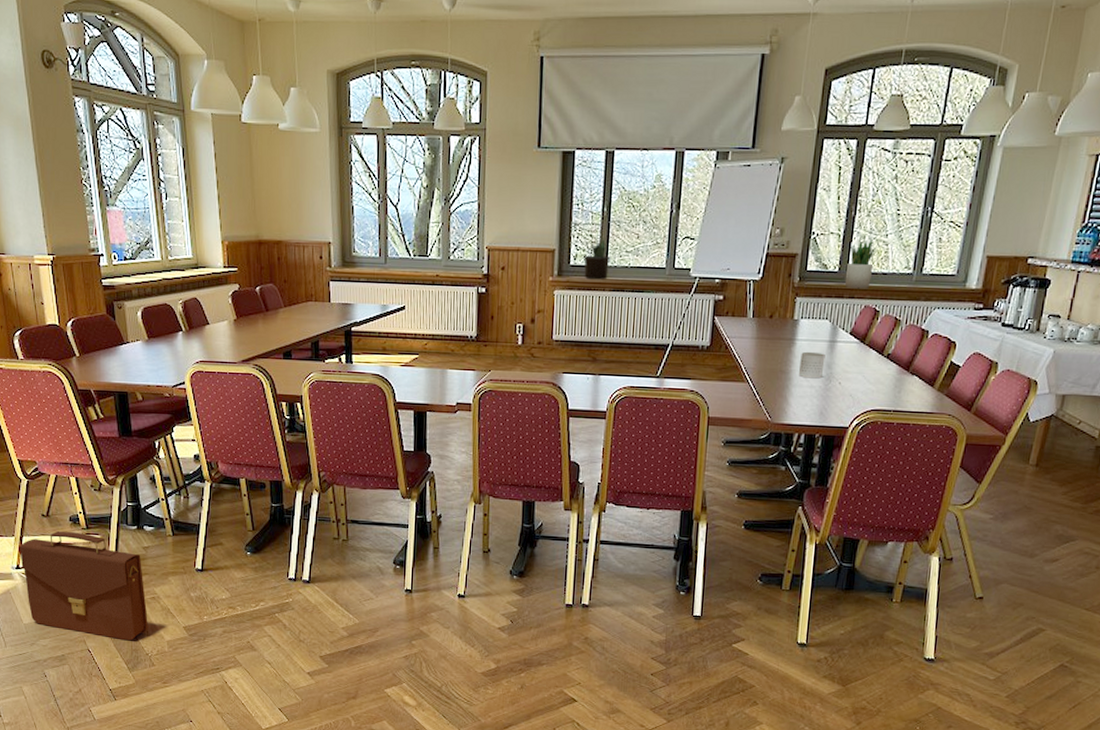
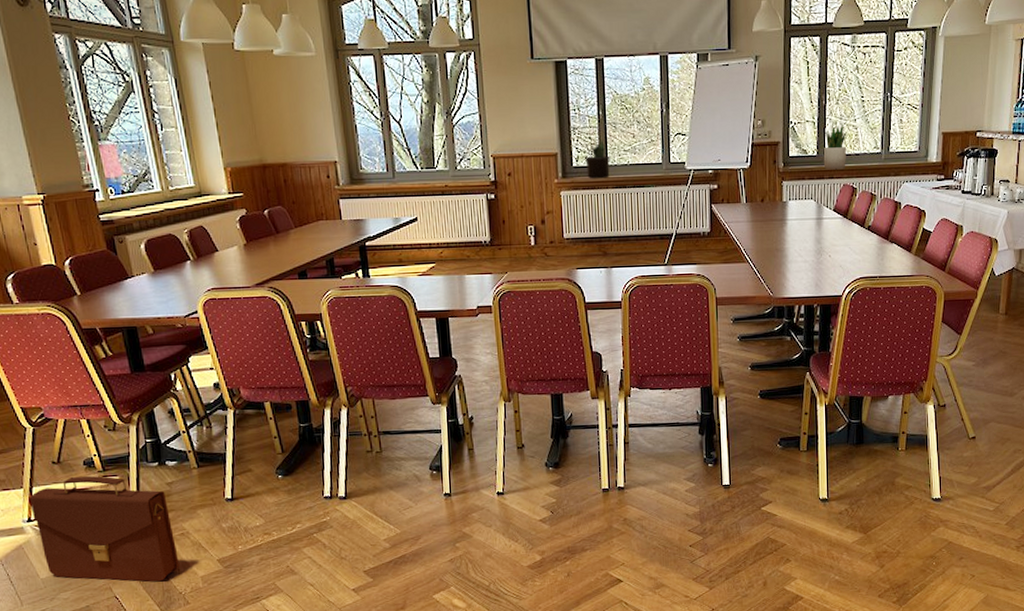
mug: present [798,351,825,379] -> none [792,229,815,254]

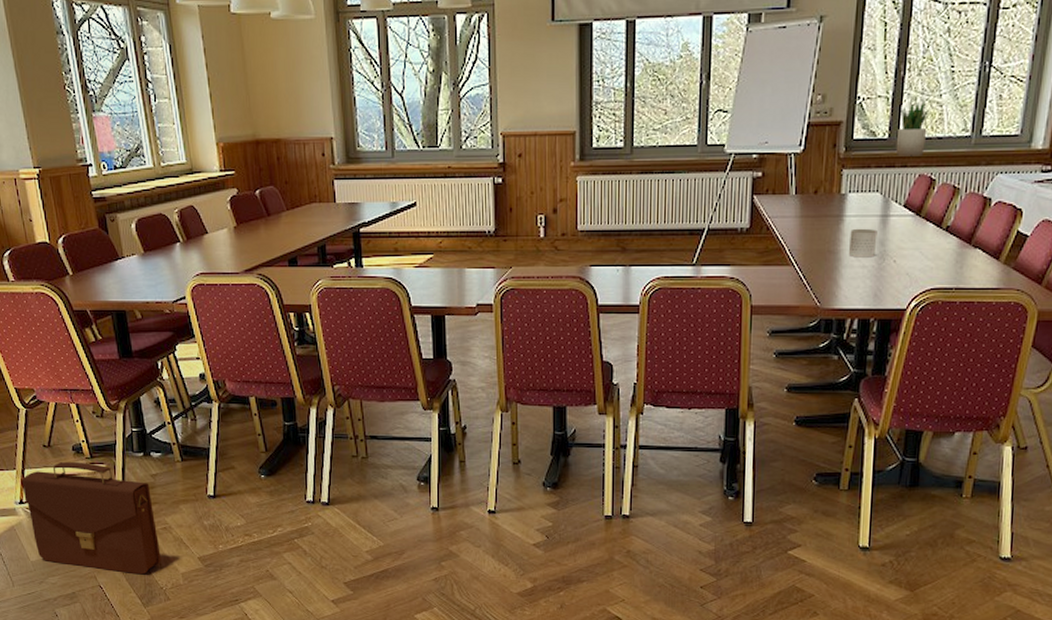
planter: present [584,139,610,179] -> none [607,116,637,163]
mug: none [792,229,815,254] -> present [848,228,878,258]

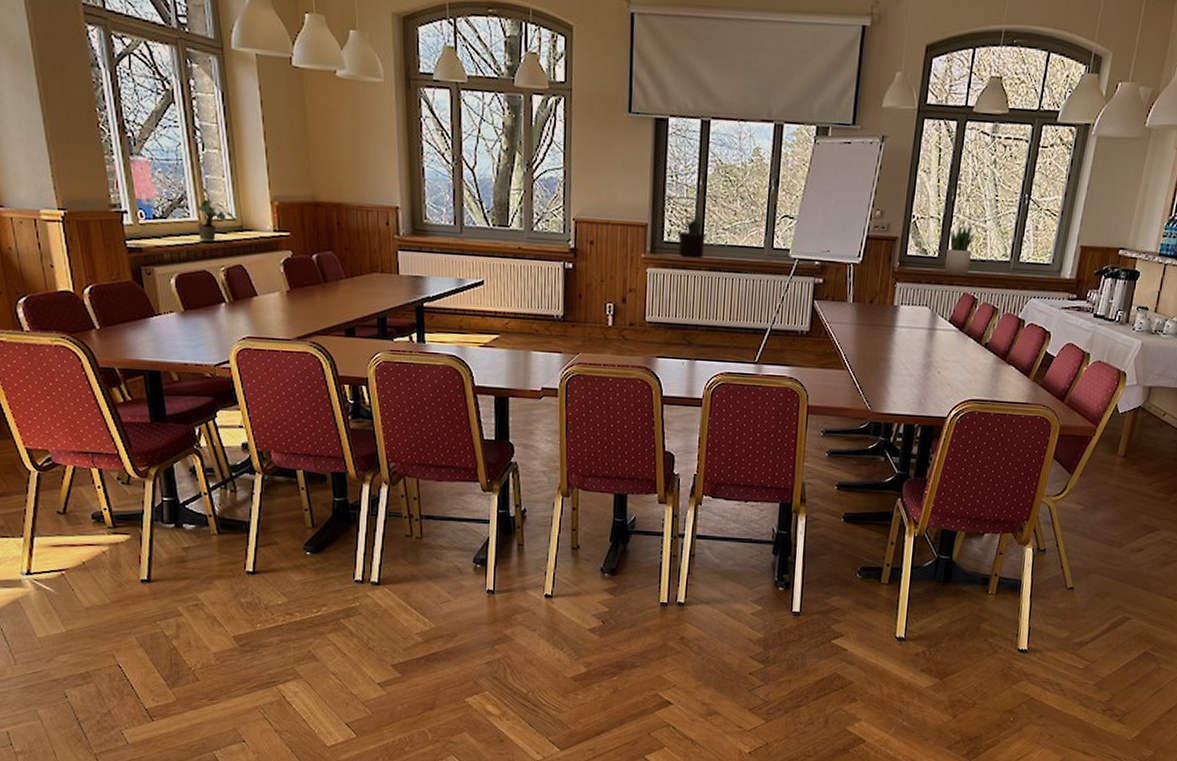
briefcase: present [22,462,161,575] -> none [30,531,190,654]
potted plant: none [152,146,187,186] -> present [197,199,237,242]
planter: none [607,116,637,163] -> present [678,212,707,259]
mug: present [848,228,878,258] -> none [898,339,925,367]

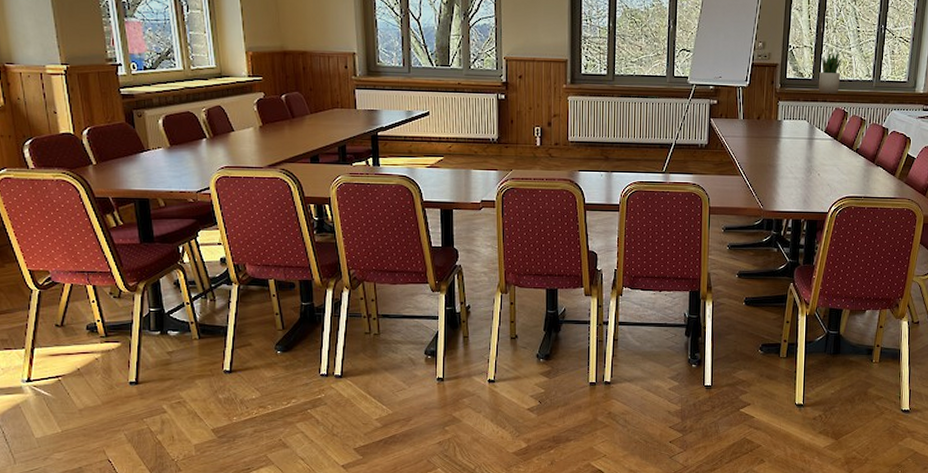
potted plant: present [197,199,237,242] -> none [182,52,217,87]
planter: present [678,212,707,259] -> none [593,49,617,87]

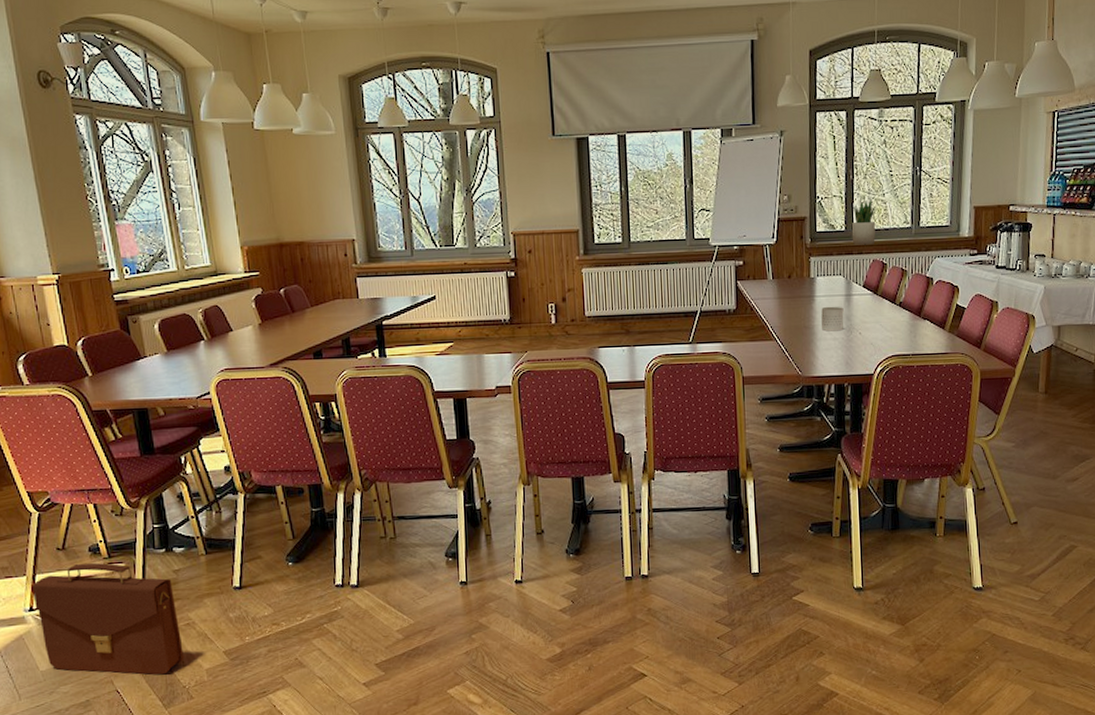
briefcase: none [31,341,174,448] -> present [33,563,184,675]
mug: none [784,148,806,171] -> present [821,306,844,332]

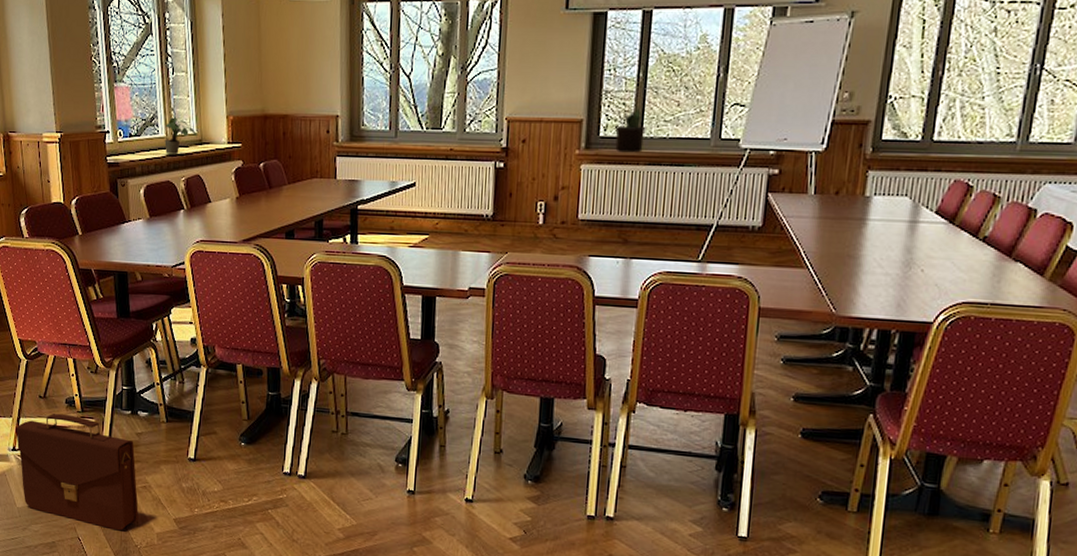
potted plant: none [176,251,212,288] -> present [164,117,197,155]
planter: none [606,215,633,256] -> present [615,106,646,153]
mug: present [821,306,844,332] -> none [870,233,904,265]
planter: present [851,199,876,246] -> none [929,103,968,161]

